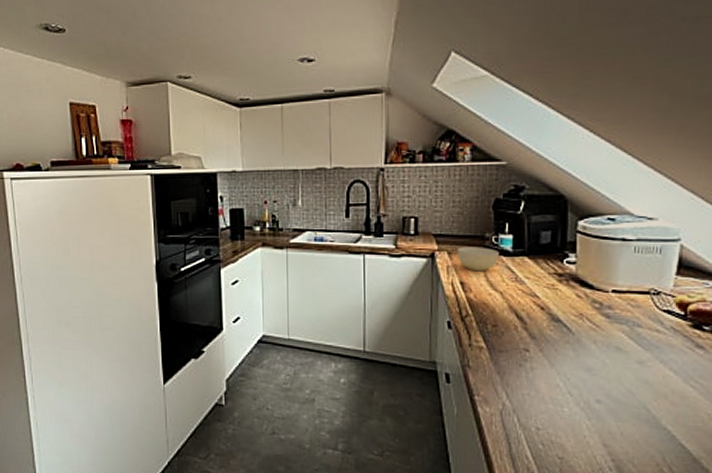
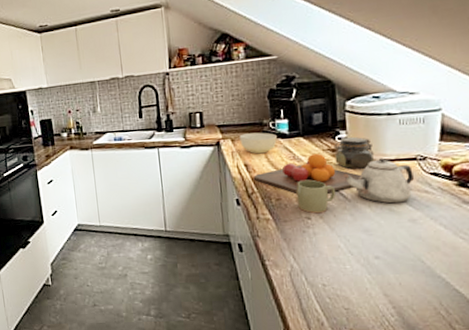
chopping board: none [470,277,589,324] -> present [254,154,362,194]
mug: none [515,306,560,346] -> present [296,179,336,214]
jar: none [561,261,605,299] -> present [334,137,375,169]
teapot: none [569,288,645,341] -> present [343,157,414,204]

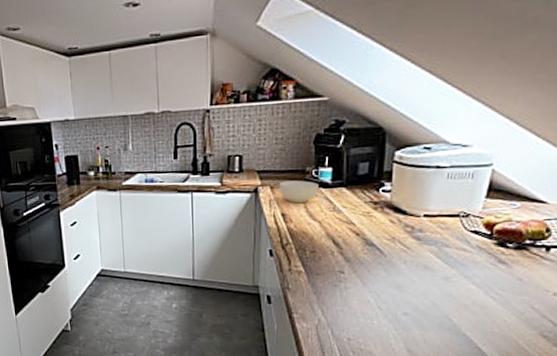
chopping board: present [254,154,362,194] -> none [290,206,401,248]
mug: present [296,179,336,214] -> none [332,232,373,268]
jar: present [334,137,375,169] -> none [376,189,417,223]
teapot: present [343,157,414,204] -> none [383,213,454,261]

